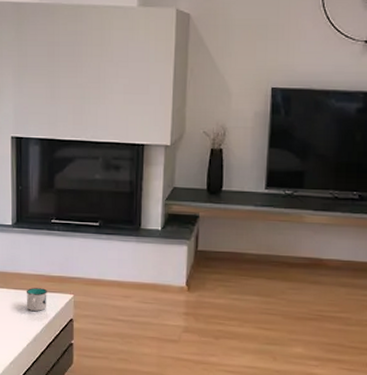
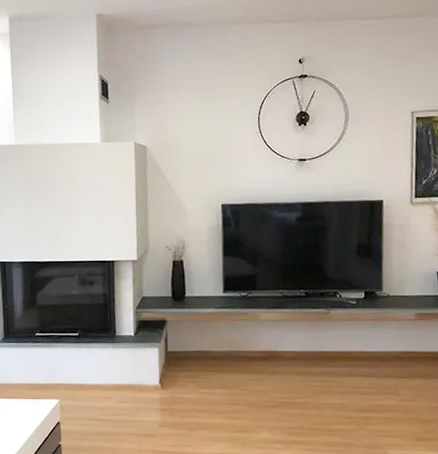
mug: present [26,288,47,311] -> none [16,396,36,417]

